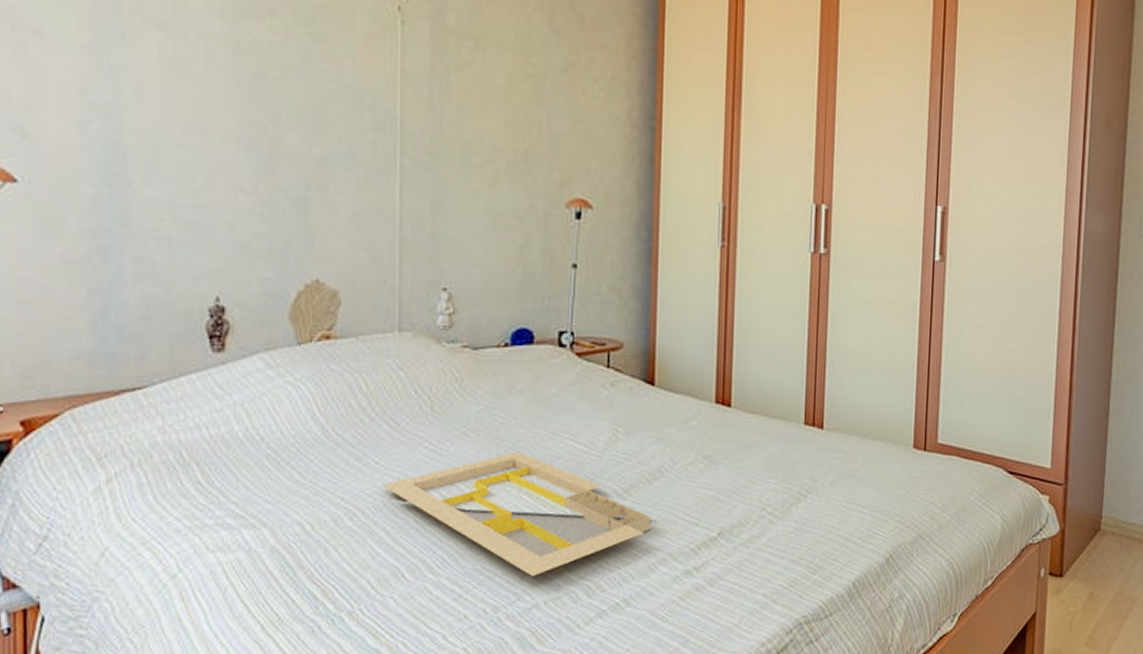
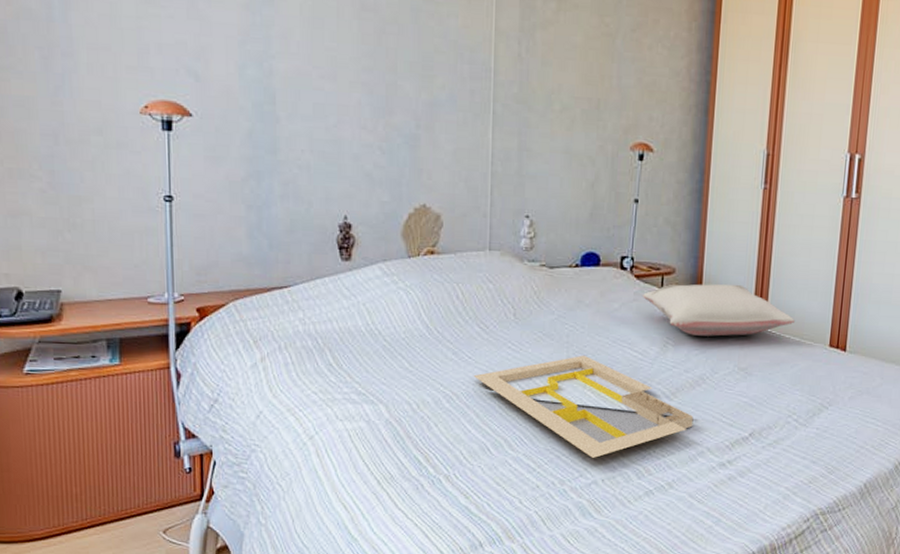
pillow: none [585,358,765,421] -> present [642,284,796,337]

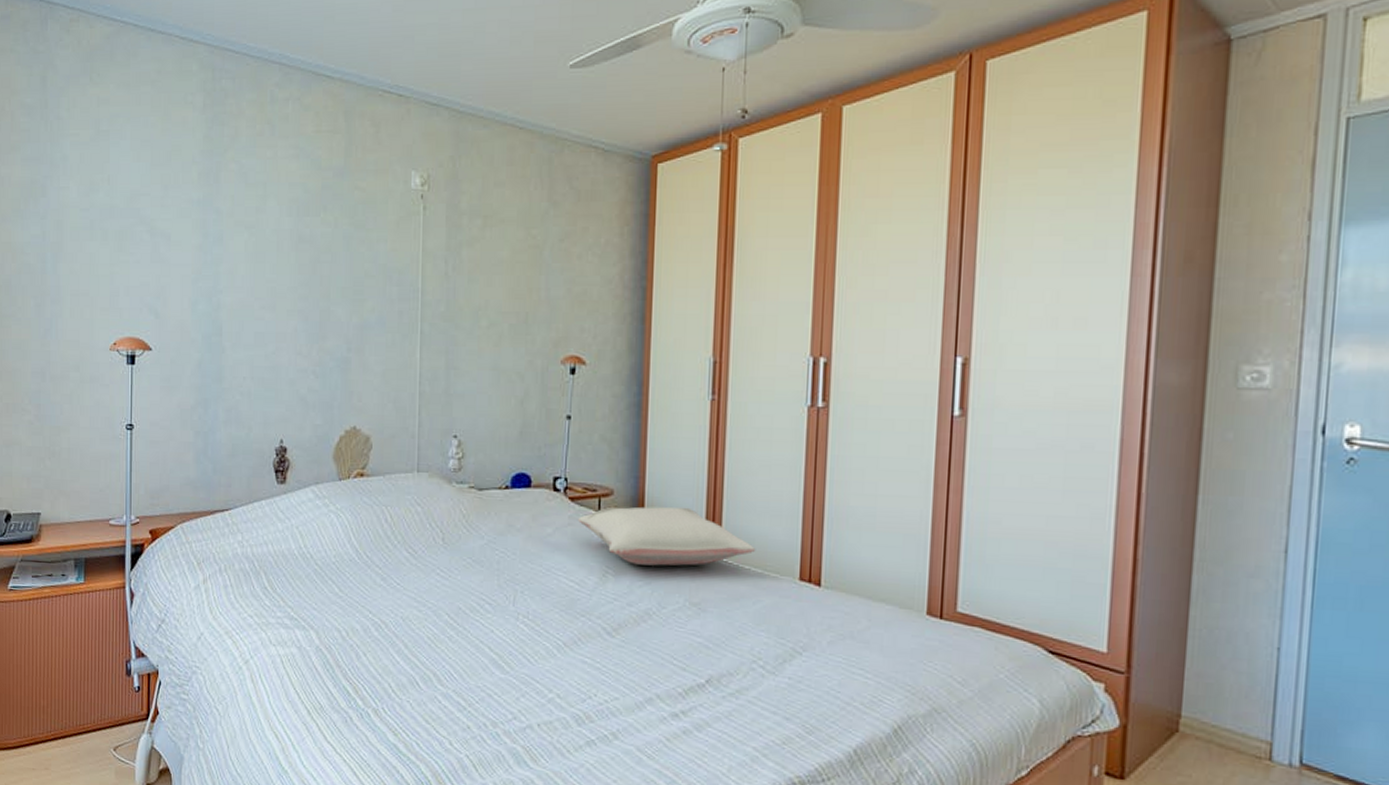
serving tray: present [473,355,694,458] -> none [401,583,640,699]

